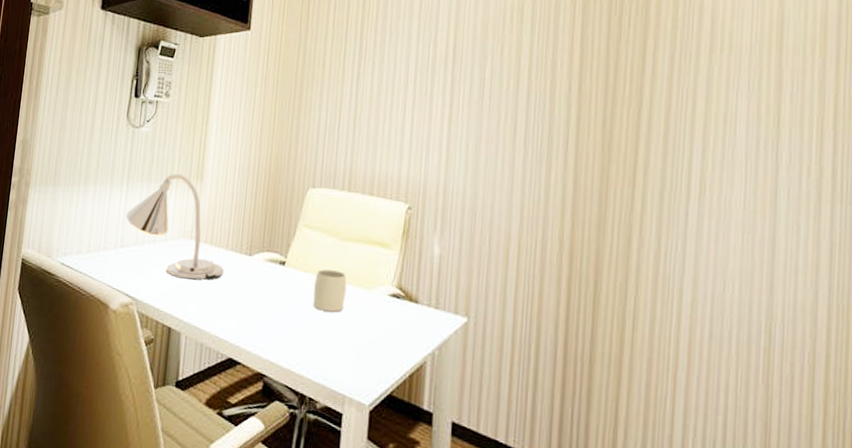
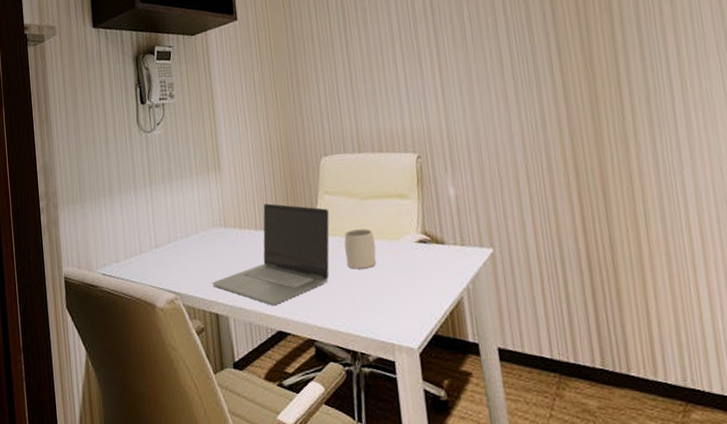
table lamp: present [125,174,224,280] -> none [154,168,257,265]
laptop: none [171,224,306,331] -> present [212,203,330,306]

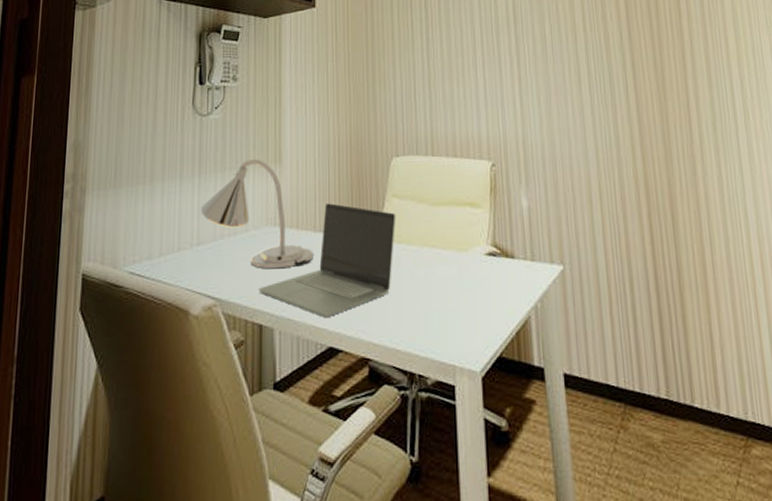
table lamp: none [154,168,257,265] -> present [200,159,313,269]
mug: present [344,228,376,269] -> none [410,237,443,281]

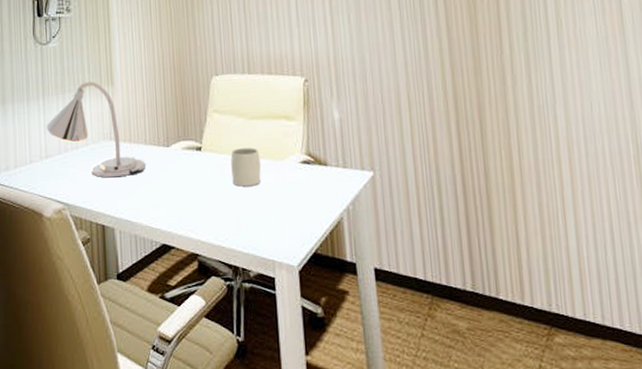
laptop: present [259,203,396,318] -> none [100,119,218,220]
mug: none [410,237,443,281] -> present [231,148,261,187]

